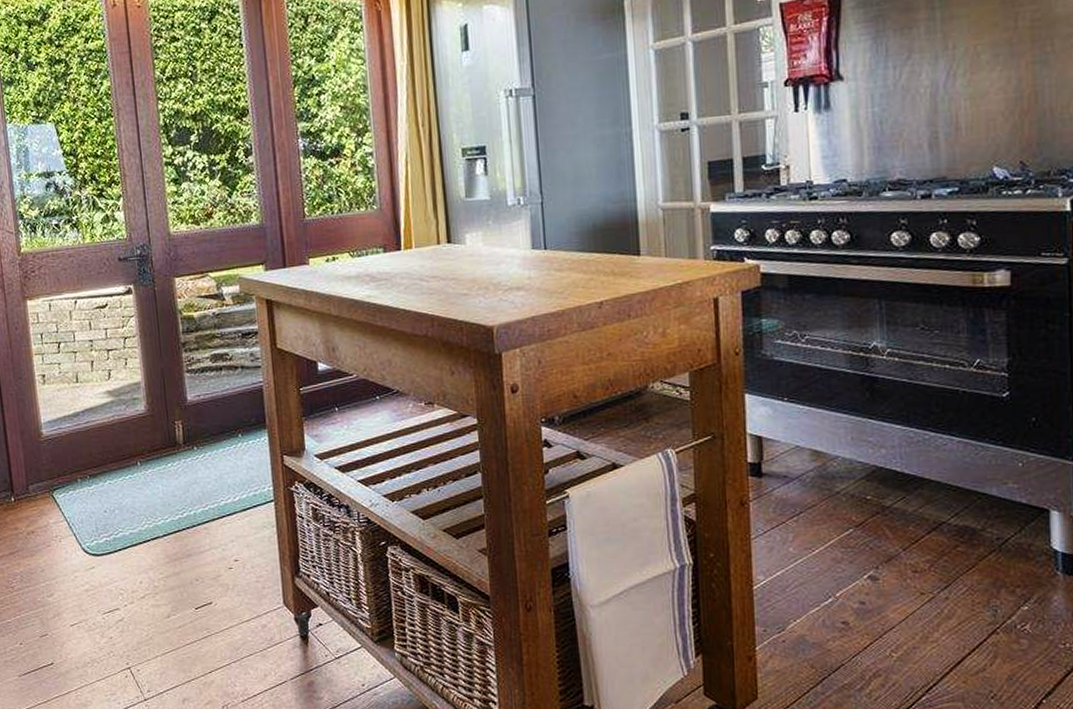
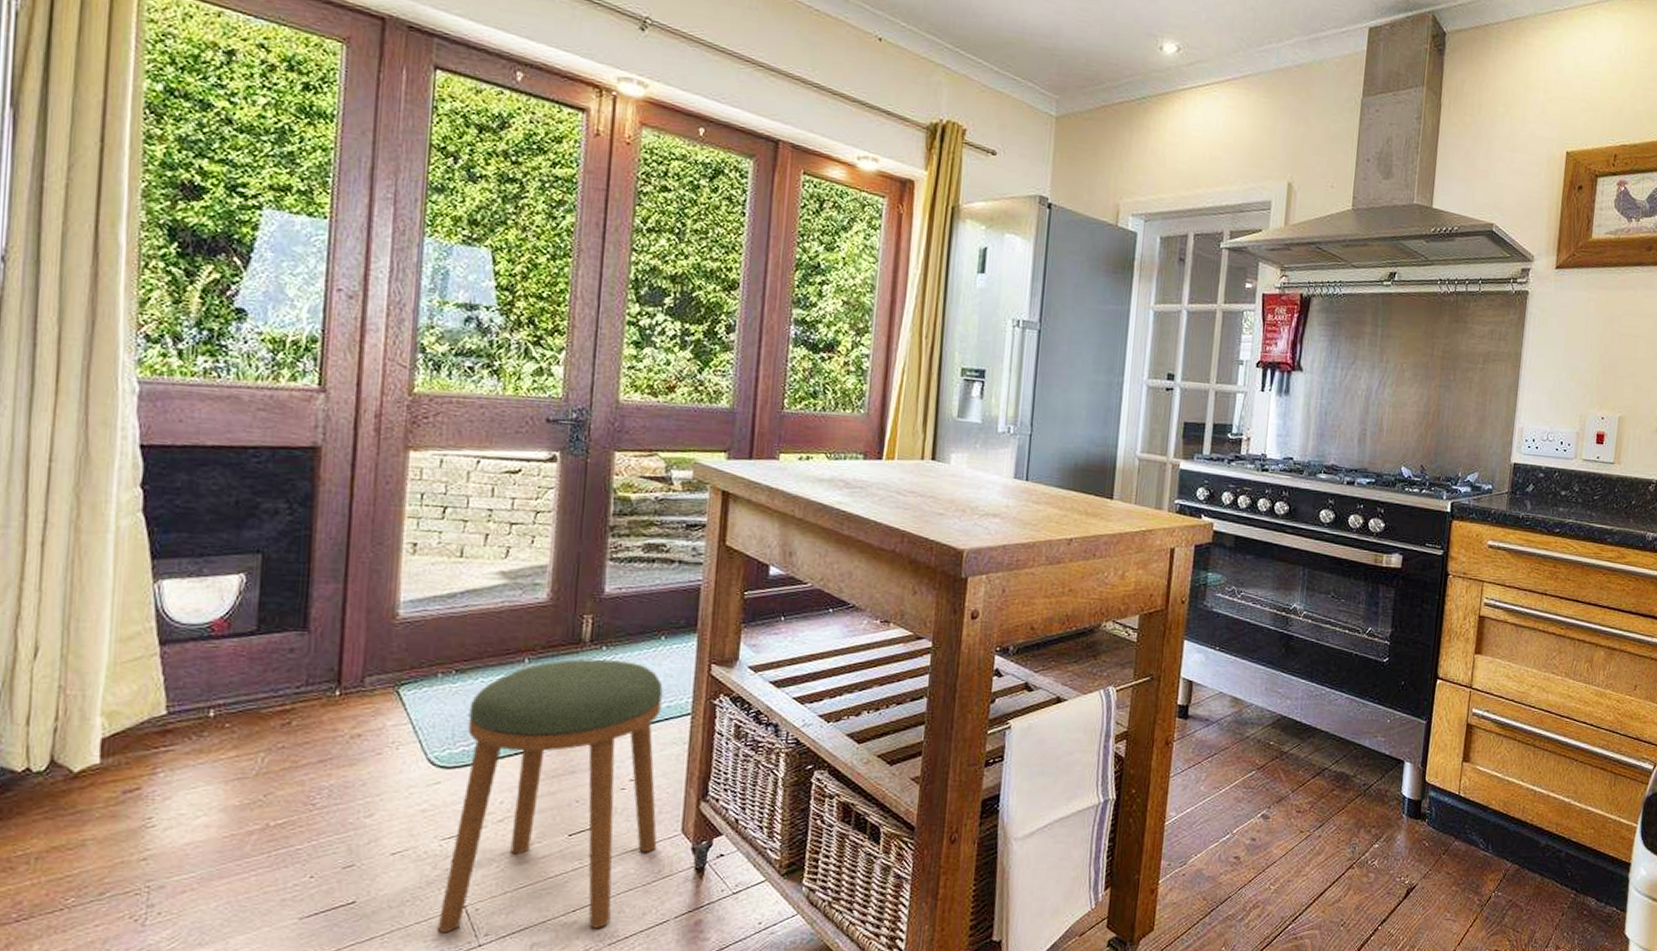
stool: none [104,458,266,689] -> present [437,659,663,933]

